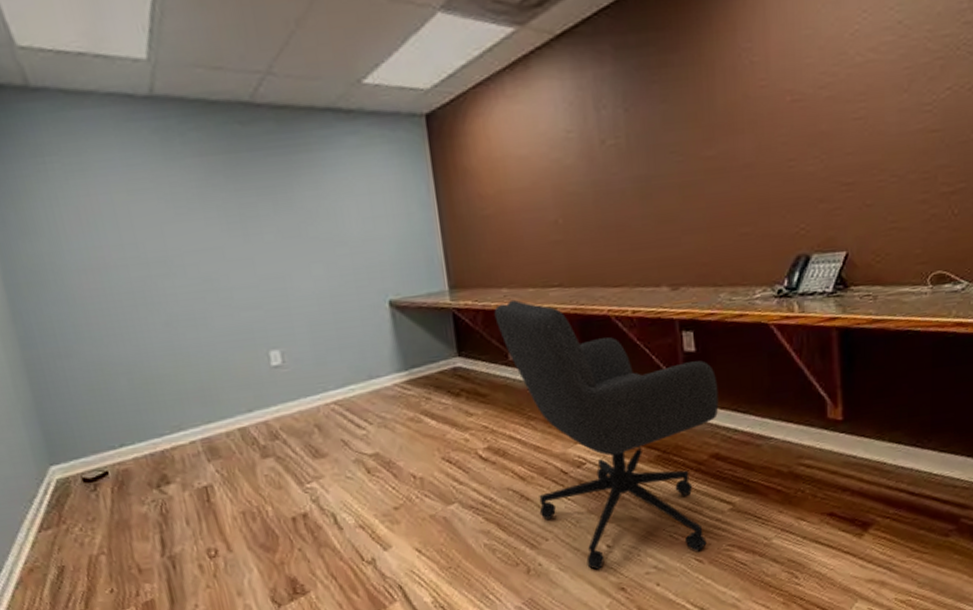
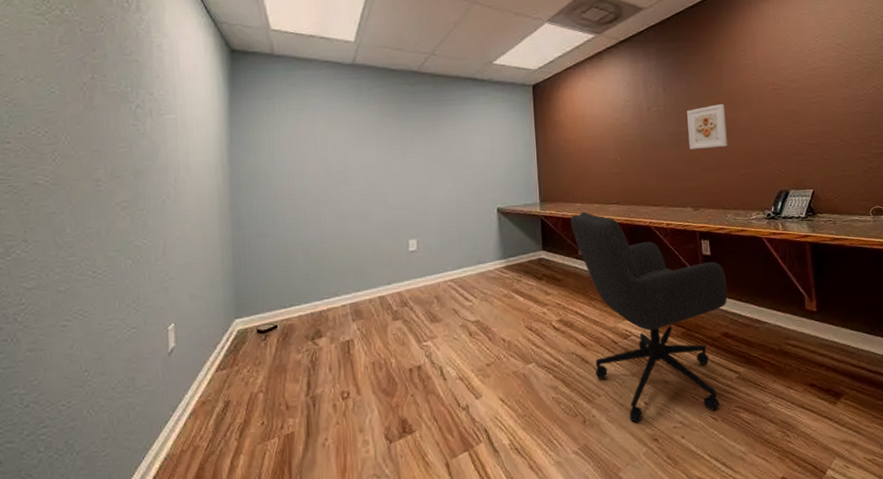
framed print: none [661,127,721,201] -> present [687,103,727,149]

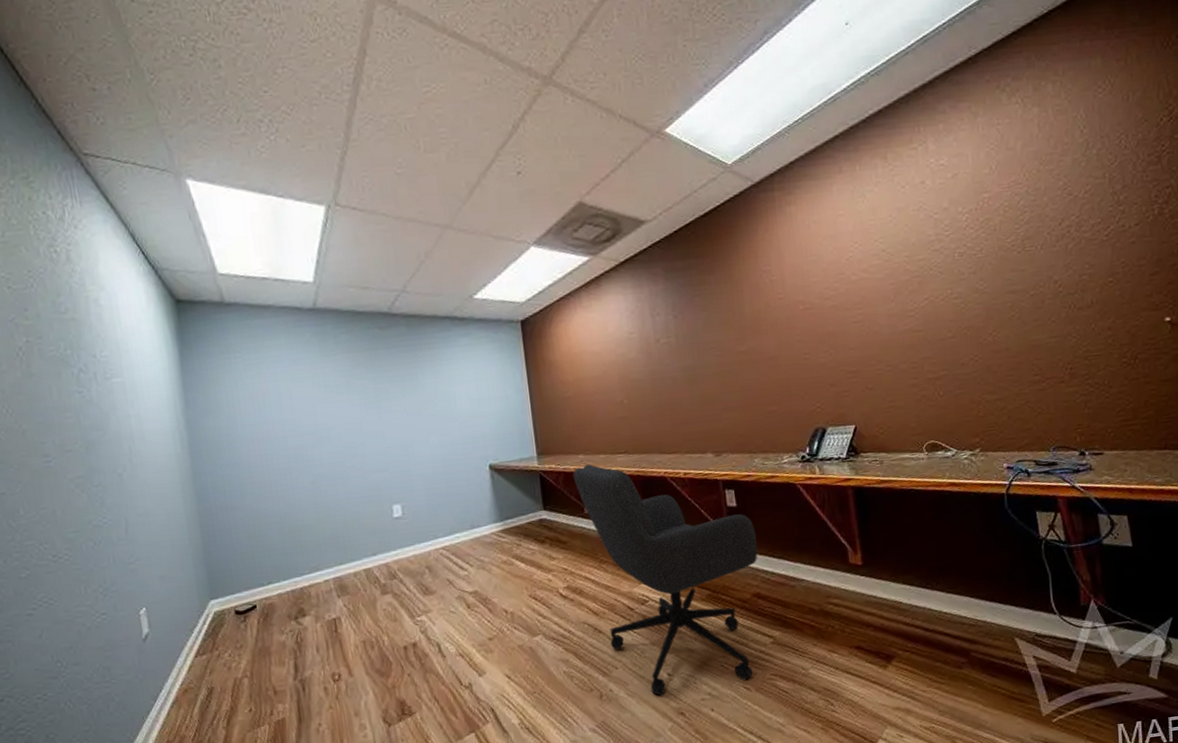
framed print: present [687,103,727,149] -> none [703,329,752,386]

